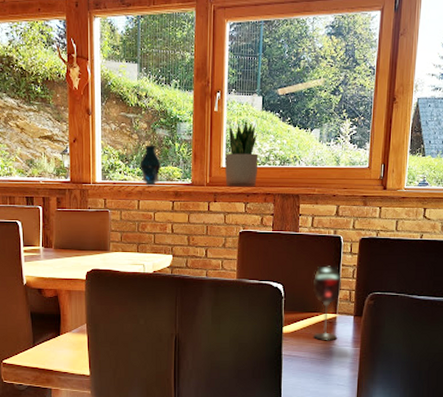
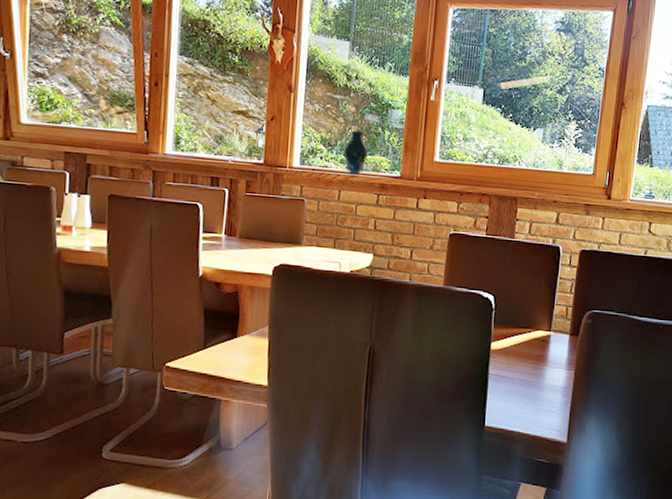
planter: present [225,121,259,187] -> none [437,114,477,186]
wineglass: present [312,265,343,341] -> none [524,277,559,361]

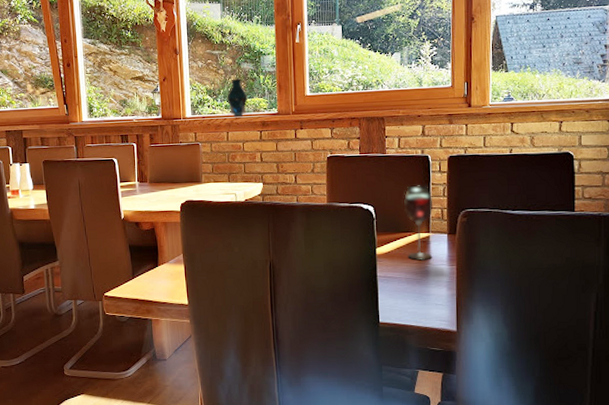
wineglass: none [524,277,559,361] -> present [403,185,434,260]

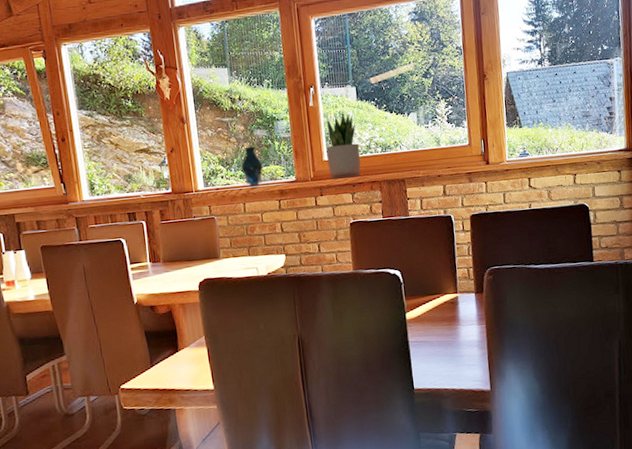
planter: none [309,50,342,114] -> present [326,113,361,179]
wineglass: present [403,185,434,260] -> none [430,245,461,322]

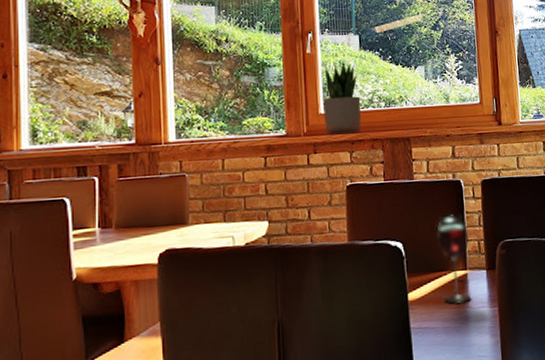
vase: present [241,146,263,188] -> none [222,94,249,142]
wineglass: none [430,245,461,322] -> present [436,214,471,304]

